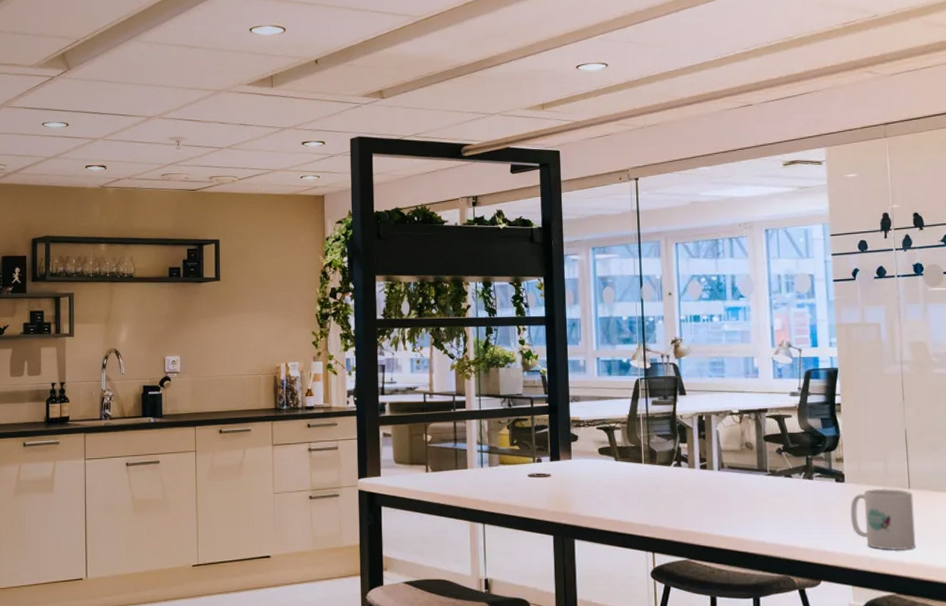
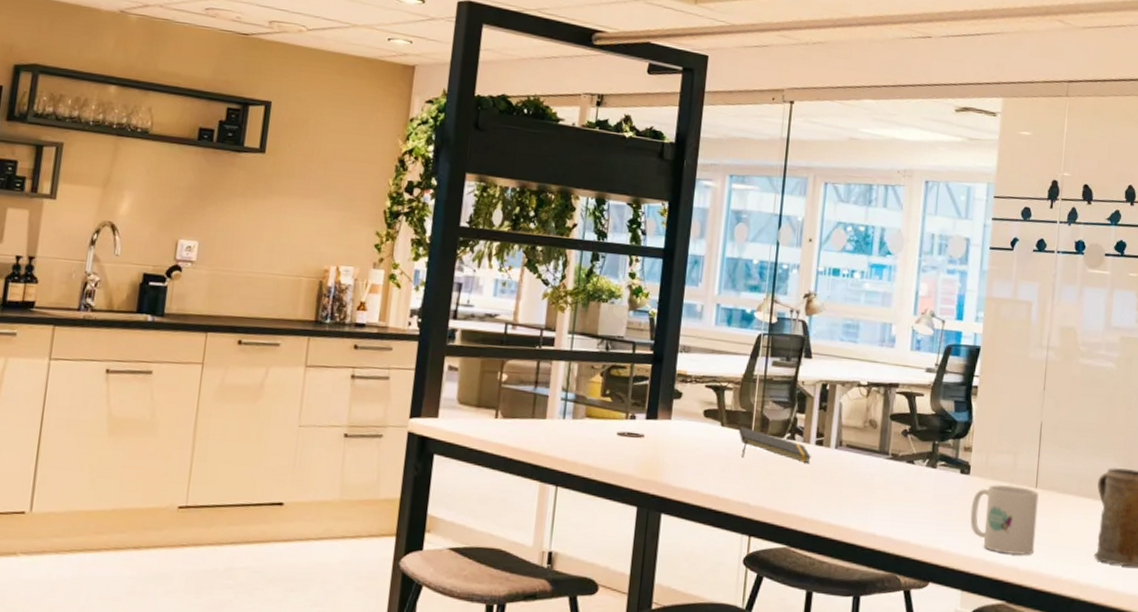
notepad: none [631,459,698,486] -> present [739,426,811,463]

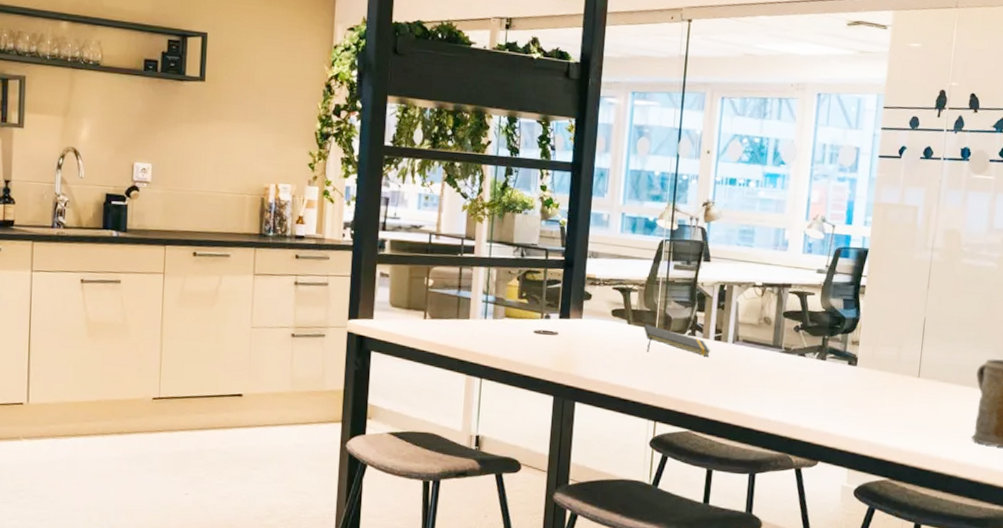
mug: present [970,485,1039,556] -> none [857,375,921,438]

